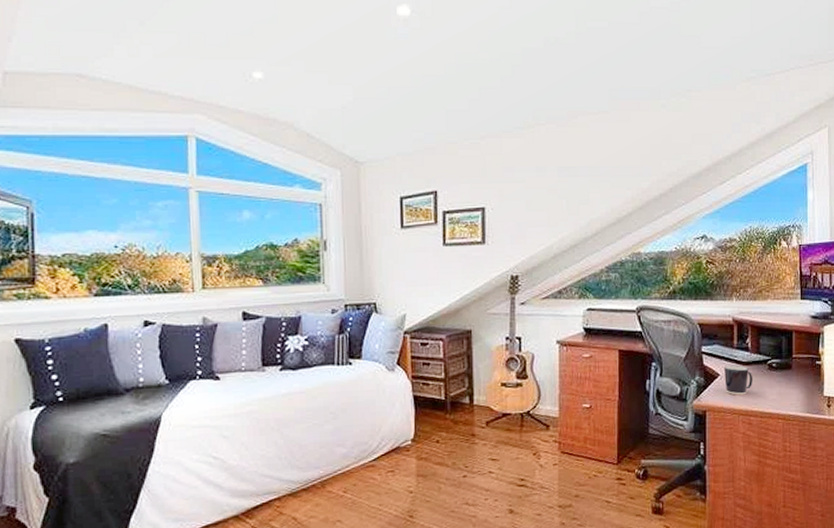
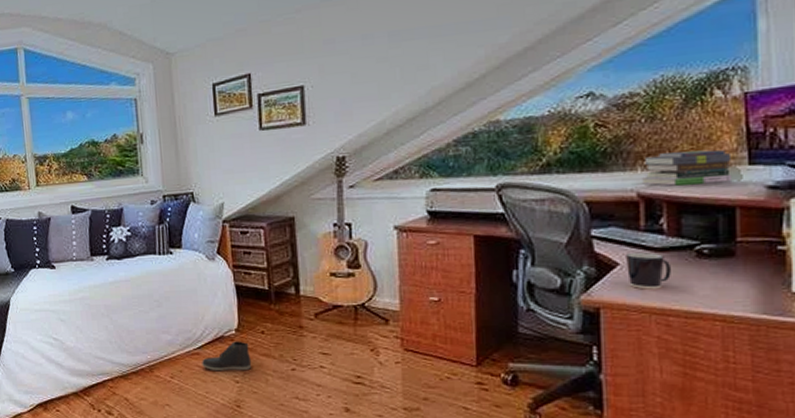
sneaker: none [377,451,426,483] -> present [202,341,252,371]
books: none [736,286,791,313] -> present [642,149,733,186]

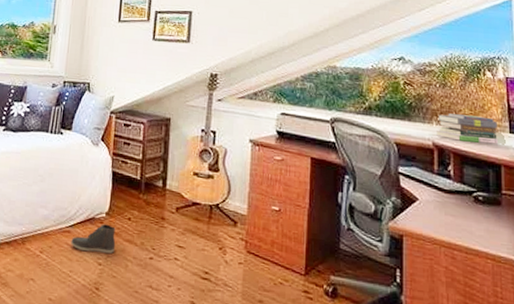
mug: present [626,251,671,290] -> none [424,190,456,225]

